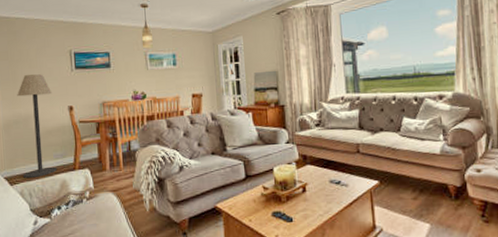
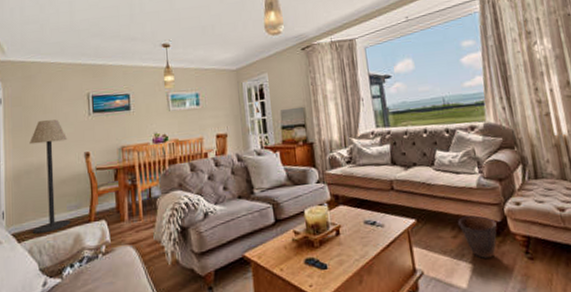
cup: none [419,180,456,220] -> present [458,215,497,260]

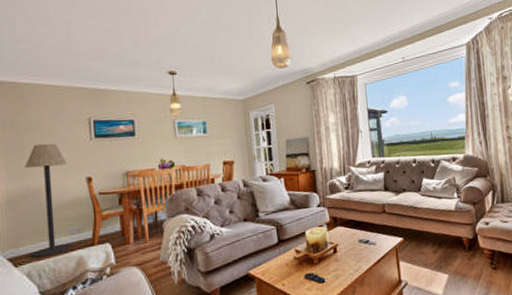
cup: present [458,215,497,260] -> none [438,233,469,270]

